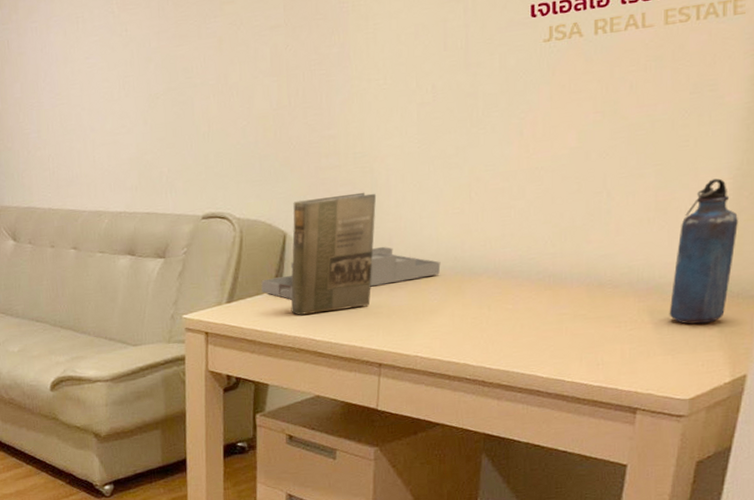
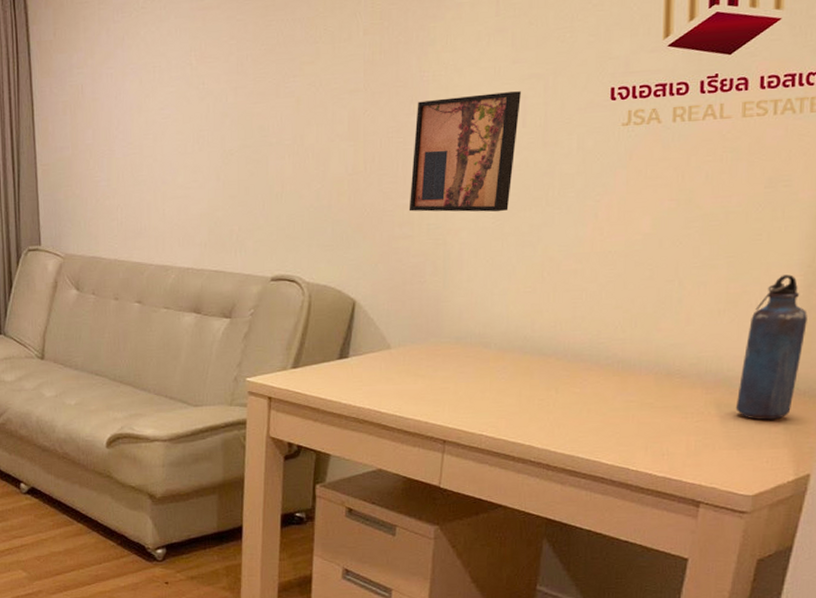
desk organizer: present [261,246,441,300] -> none [328,320,510,369]
book: present [290,192,377,315] -> none [356,264,449,385]
wall art: none [334,15,441,142] -> present [408,91,521,212]

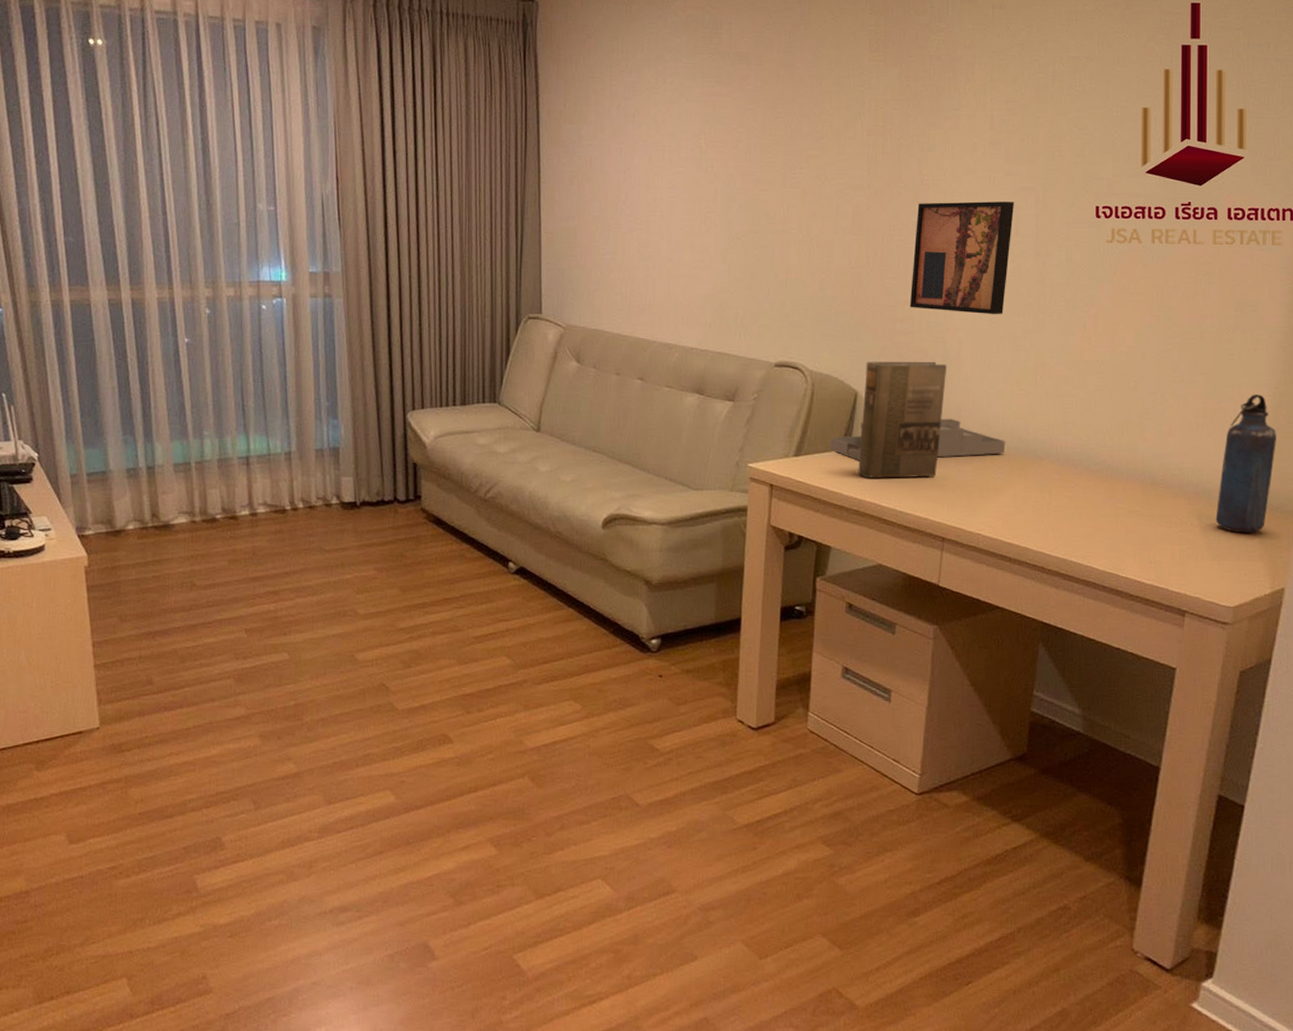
desk organizer: none [328,320,510,369] -> present [830,418,1006,461]
book: none [356,264,449,385] -> present [858,361,947,478]

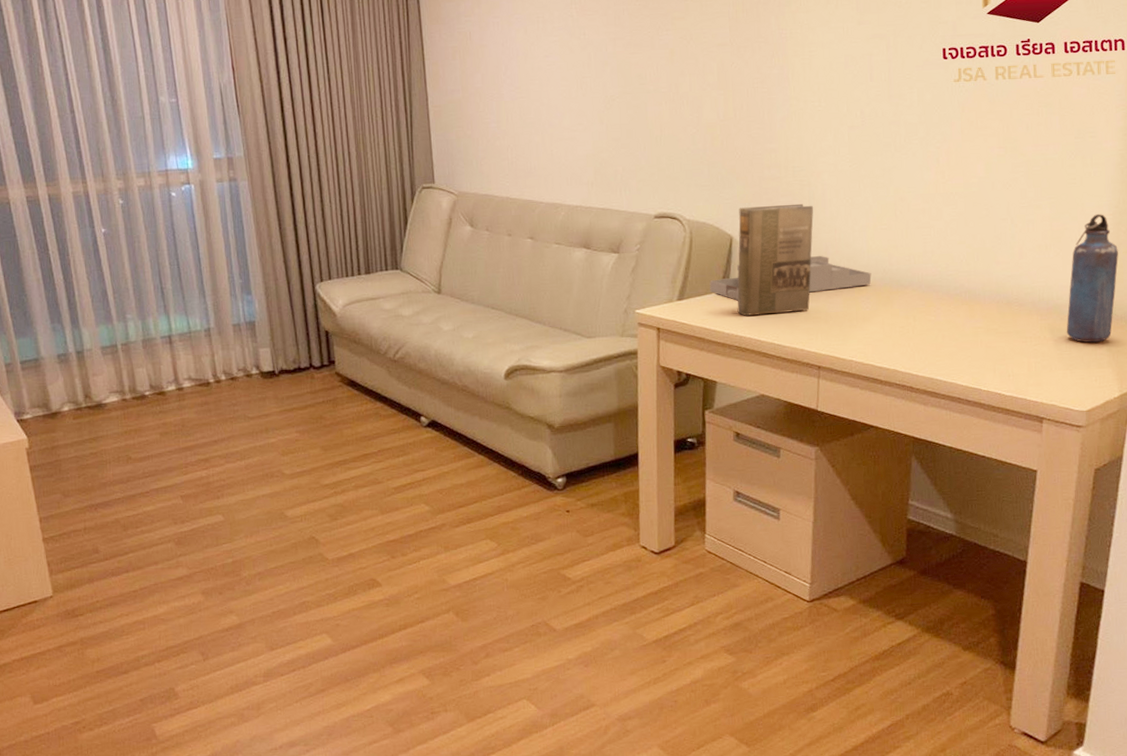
wall art: present [909,201,1014,315] -> none [775,49,867,157]

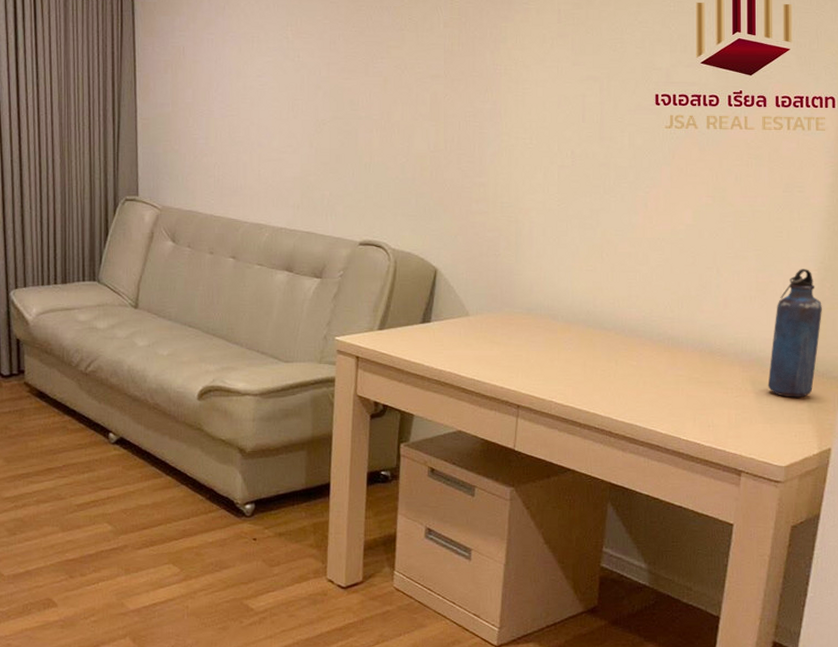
desk organizer: present [709,255,872,301] -> none [412,293,575,334]
book: present [737,203,814,316] -> none [438,239,520,350]

